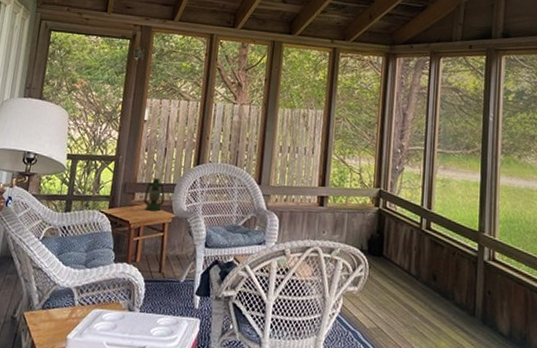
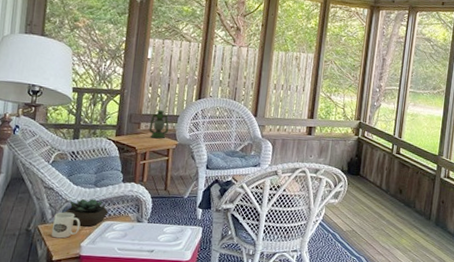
mug: none [36,296,69,329] -> present [51,212,81,239]
succulent plant: none [52,281,99,317] -> present [65,198,109,228]

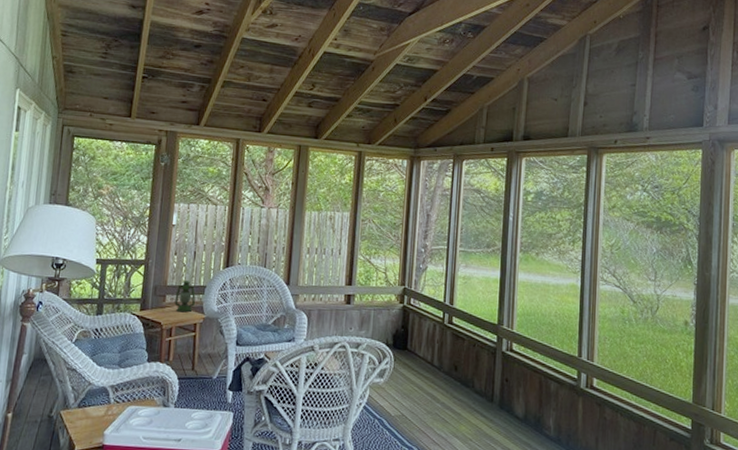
mug: present [51,212,81,239] -> none [73,395,104,426]
succulent plant: present [65,198,109,228] -> none [87,380,134,414]

